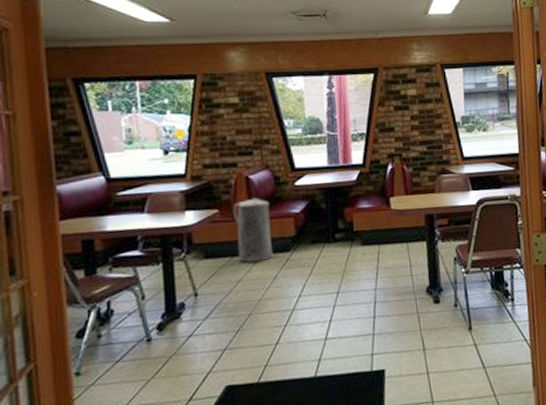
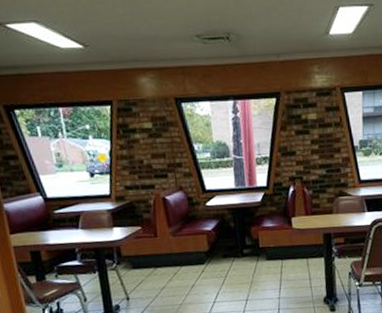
trash can: present [232,197,274,263] -> none [152,216,191,273]

